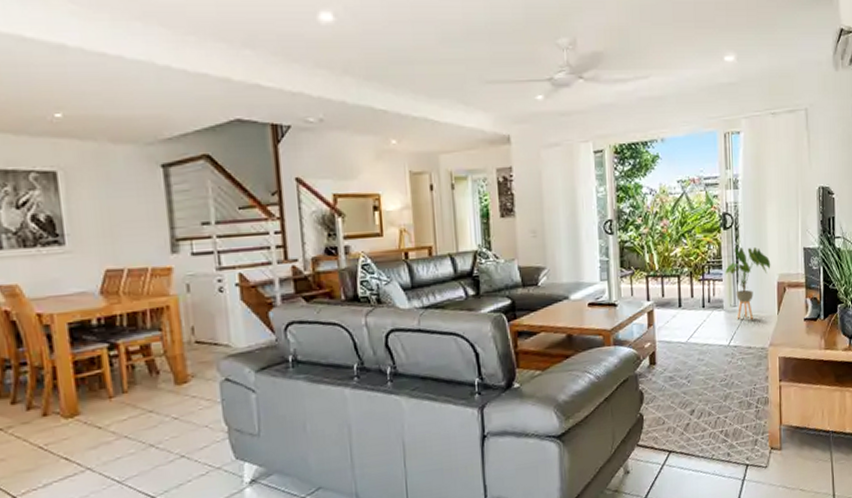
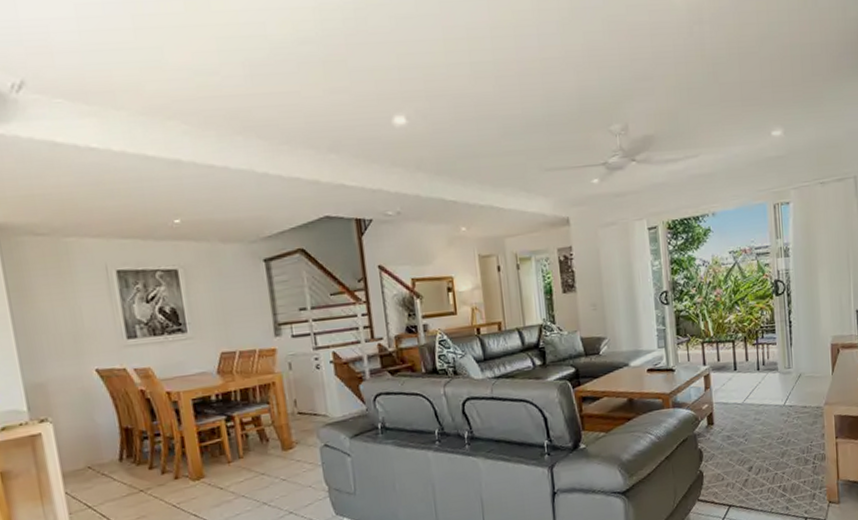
house plant: present [725,246,771,319] -> none [778,311,824,380]

